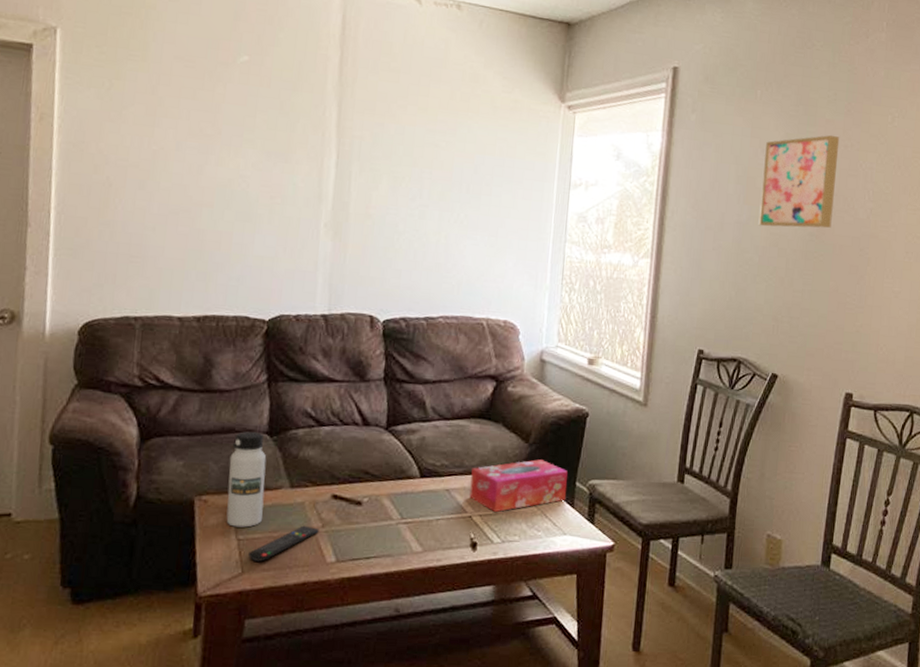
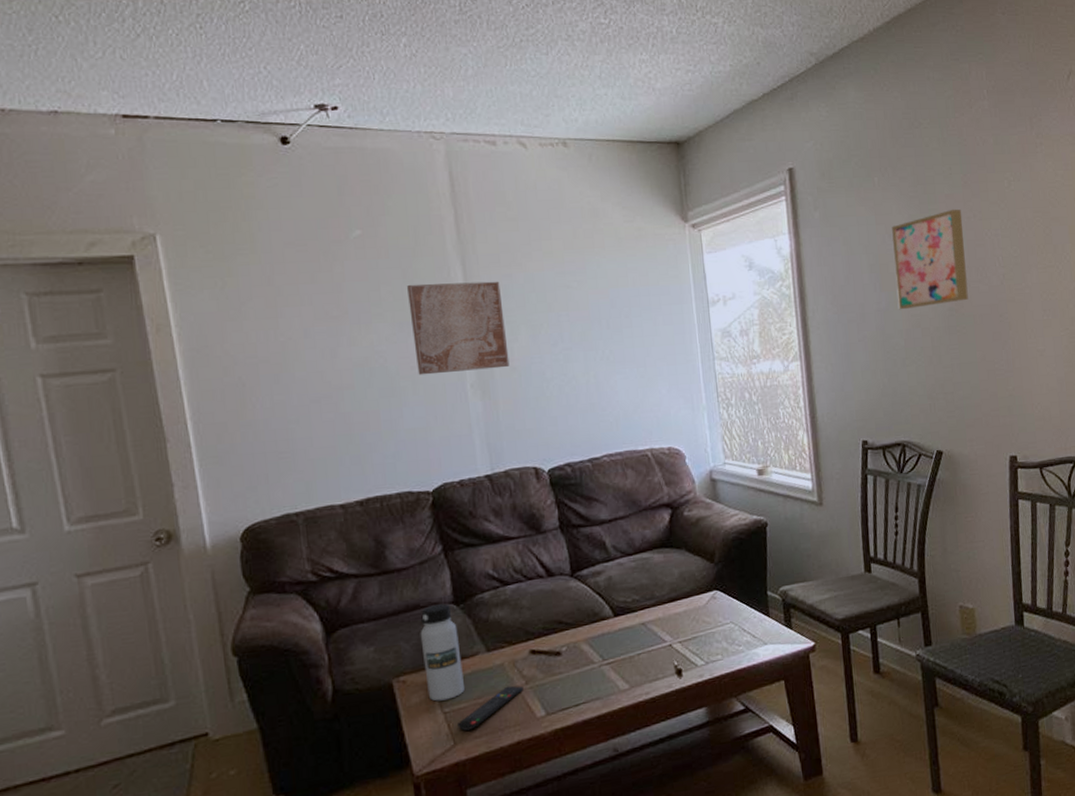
wall art: none [276,116,371,213] -> present [407,281,510,375]
tissue box: present [469,459,568,513] -> none [663,576,761,637]

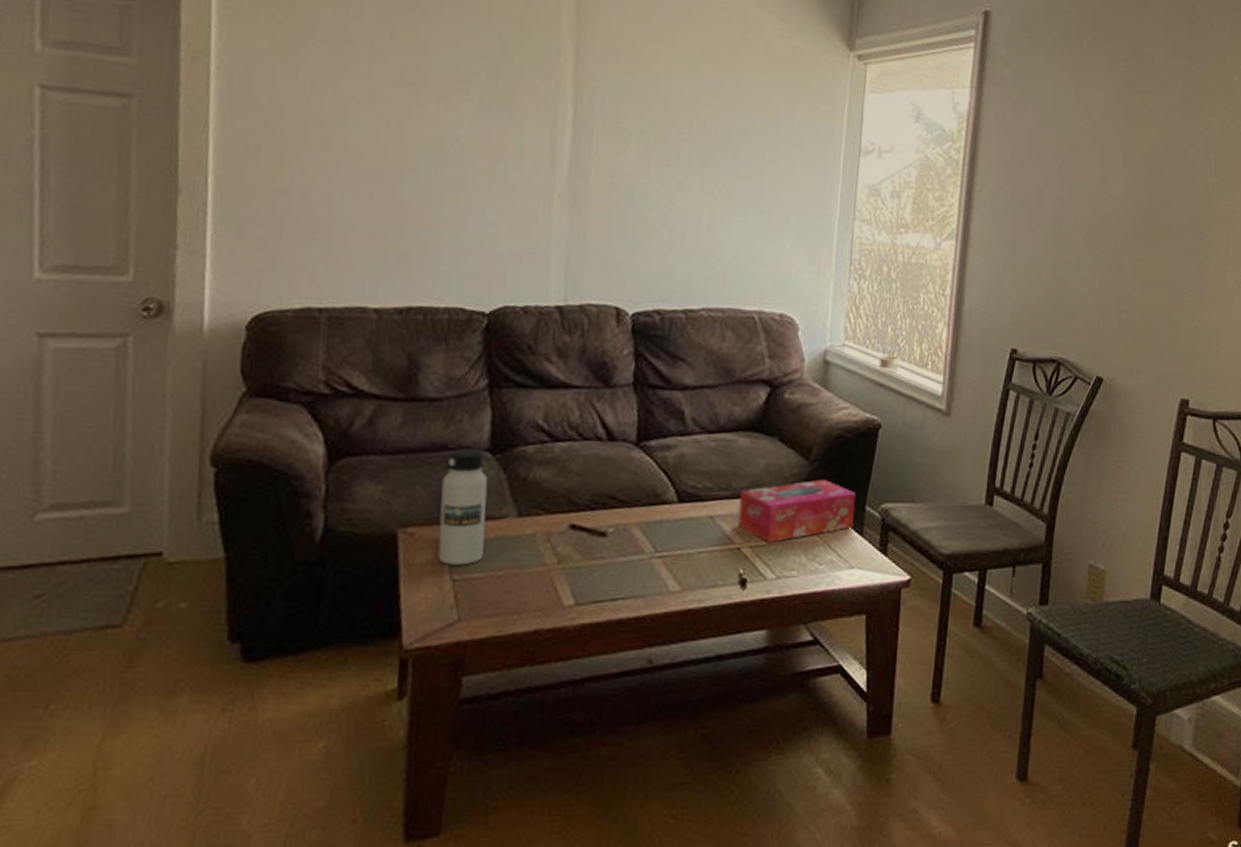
wall art: present [407,281,510,375] -> none [498,61,616,183]
remote control: present [457,685,524,731] -> none [466,562,554,606]
tissue box: none [663,576,761,637] -> present [738,479,856,544]
wall art: present [892,209,969,310] -> none [1083,95,1179,207]

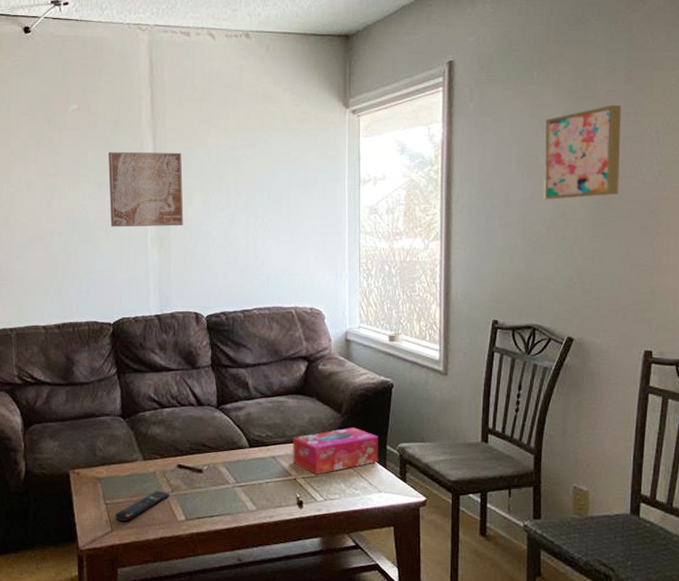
water bottle: present [437,449,488,565] -> none [93,416,123,494]
remote control: none [466,562,554,606] -> present [115,491,170,521]
wall art: none [498,61,616,183] -> present [108,151,184,227]
wall art: none [1083,95,1179,207] -> present [544,104,622,200]

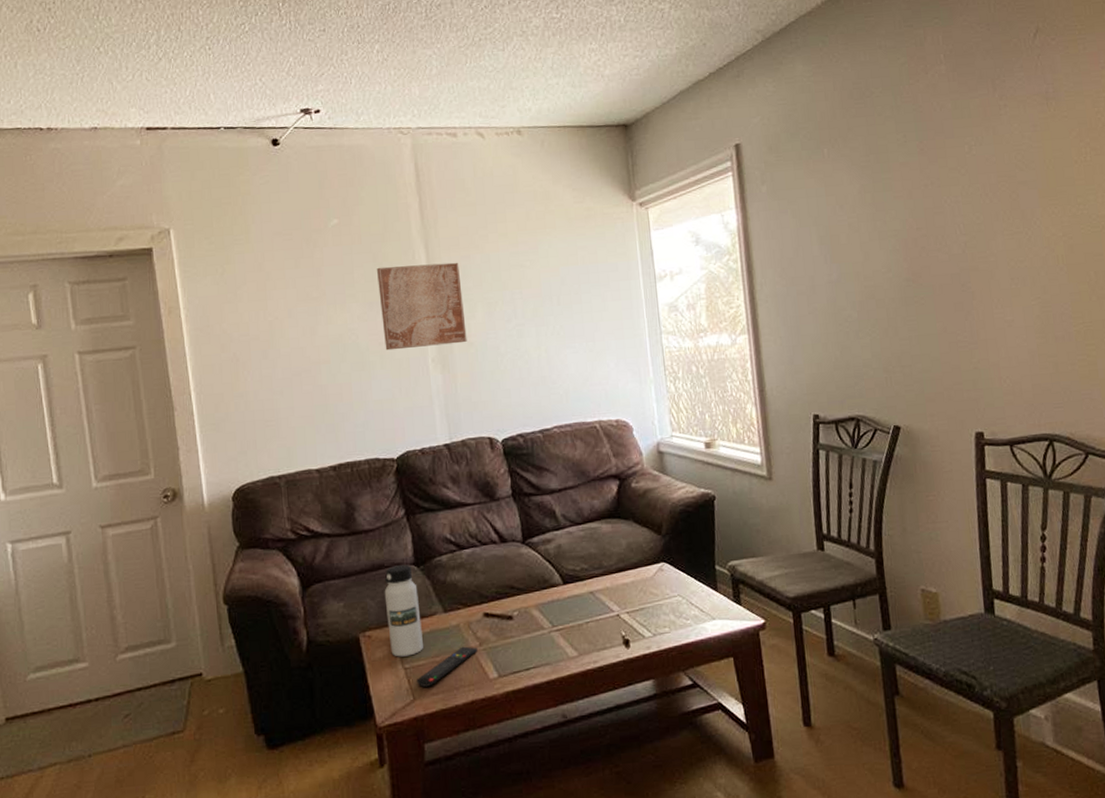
water bottle: none [93,416,123,494] -> present [384,565,423,657]
tissue box: present [293,427,379,475] -> none [611,549,709,608]
wall art: present [544,104,622,200] -> none [843,177,927,282]

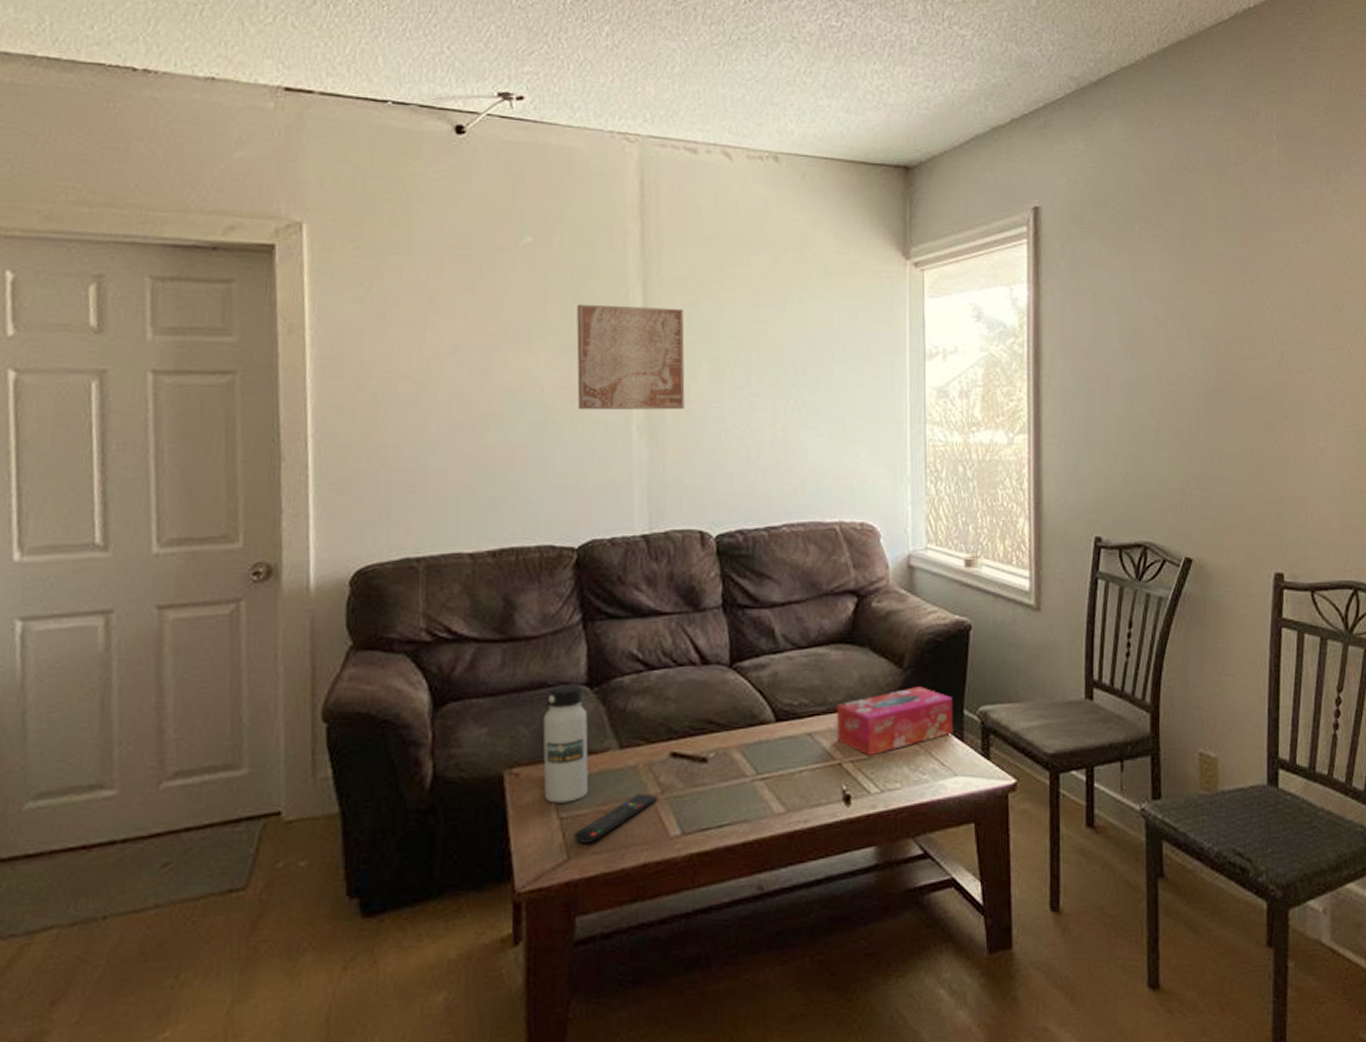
tissue box: none [611,549,709,608] -> present [837,687,954,757]

